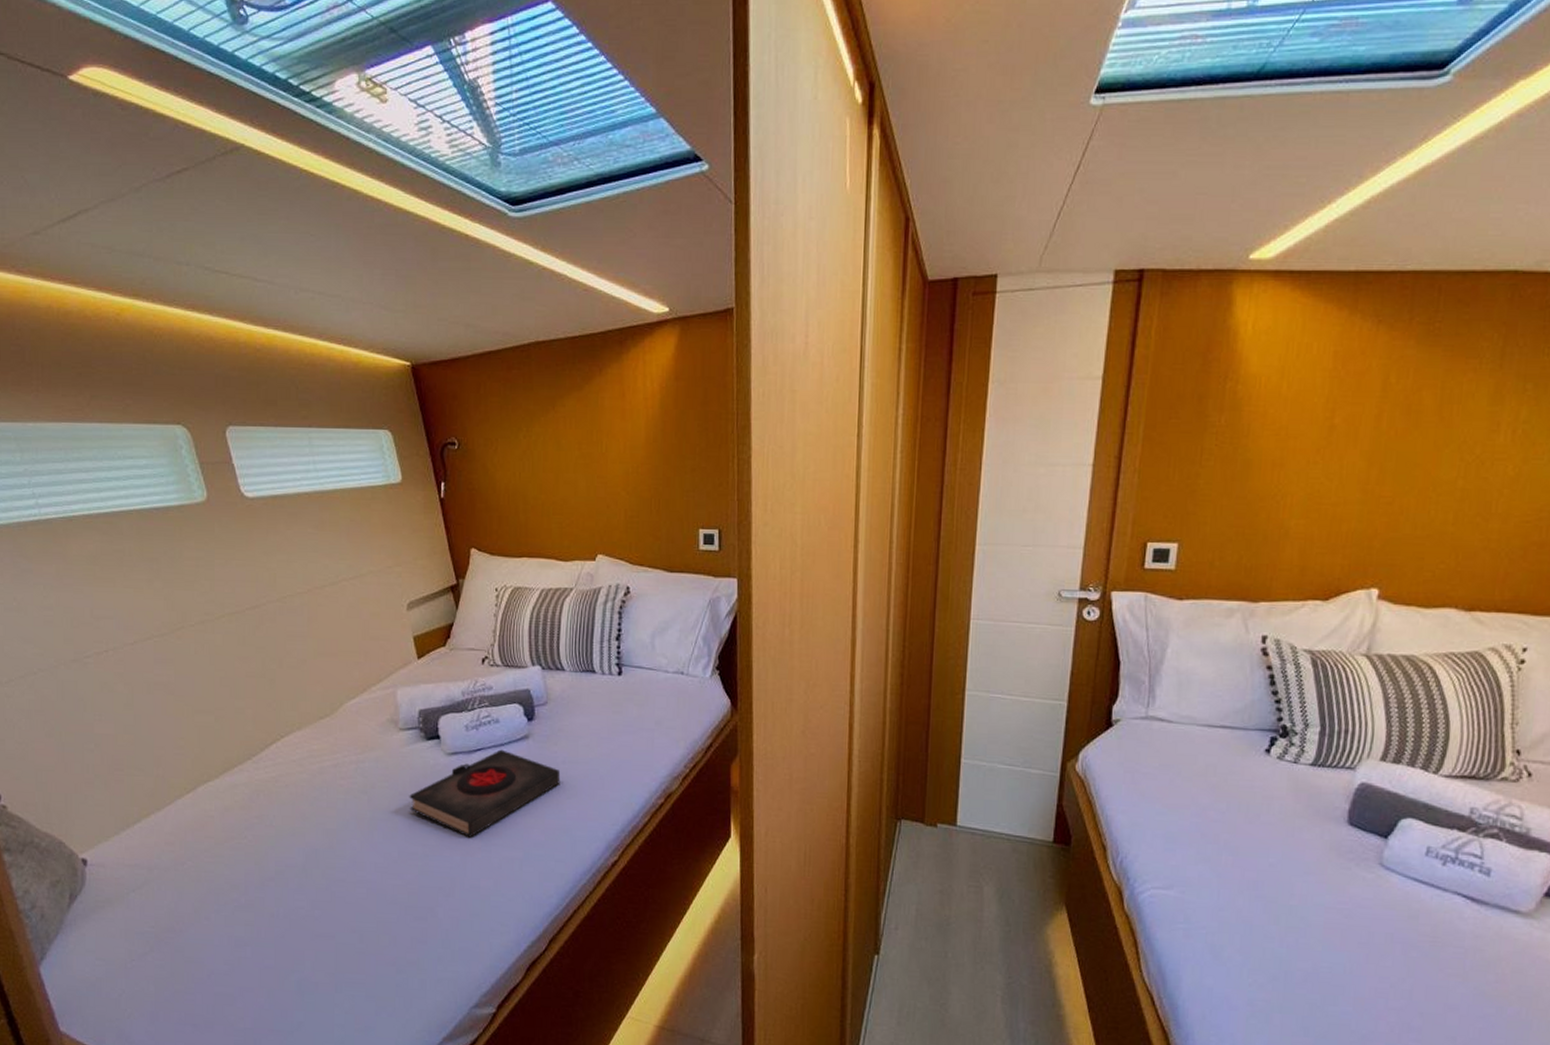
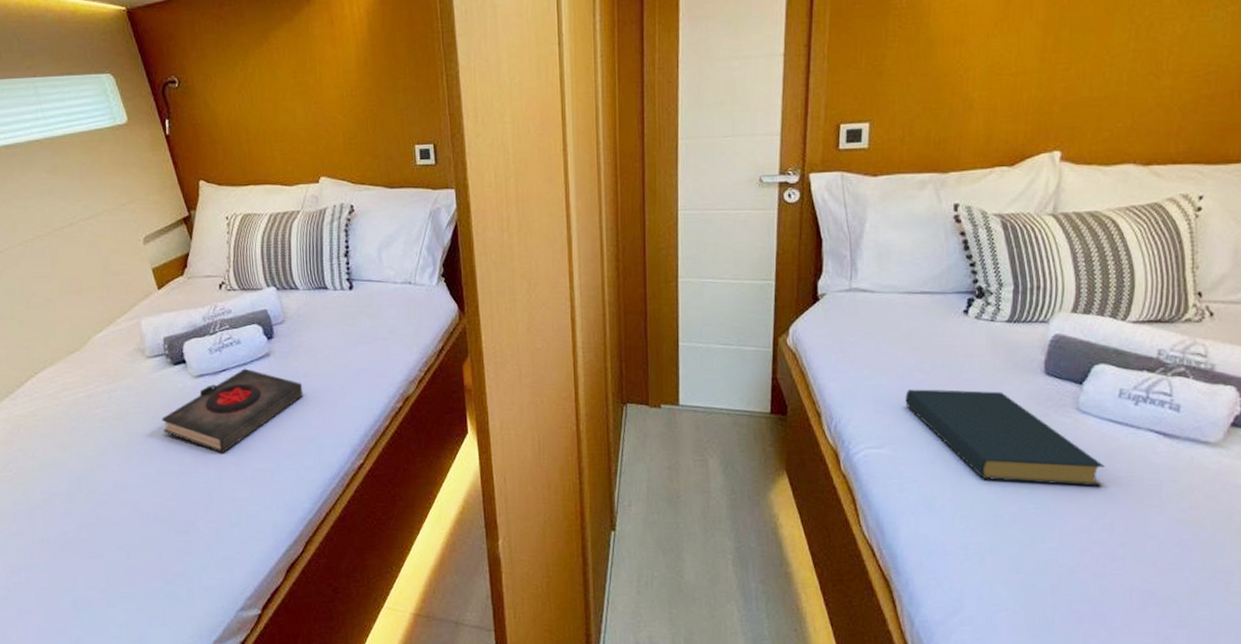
hardback book: none [1197,829,1407,950] -> present [905,389,1105,487]

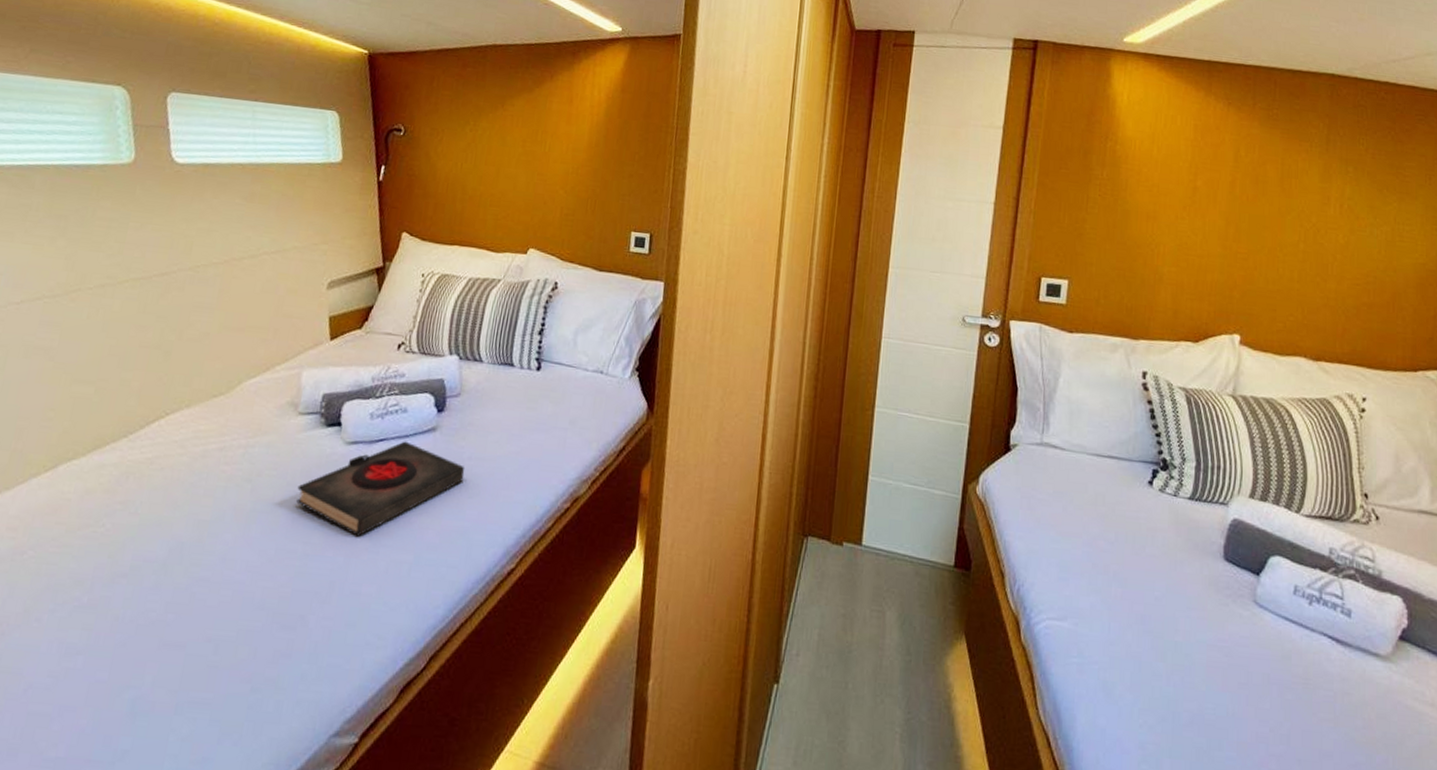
hardback book: present [905,389,1105,487] -> none [1089,558,1281,692]

